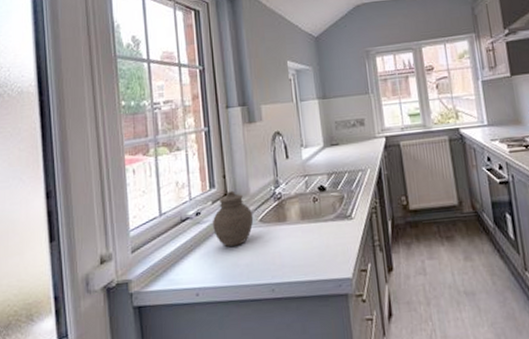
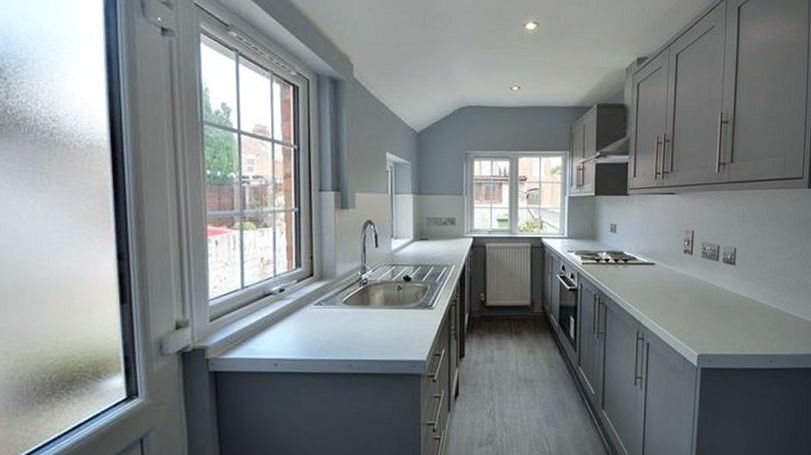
jar: present [213,190,254,248] -> none [296,272,338,325]

